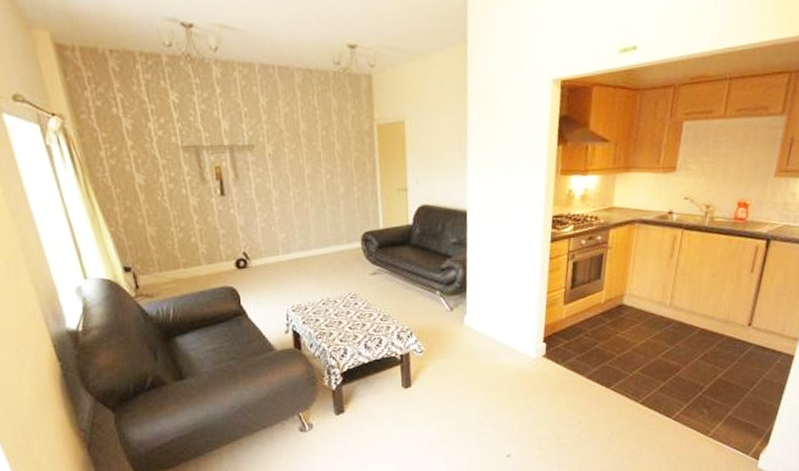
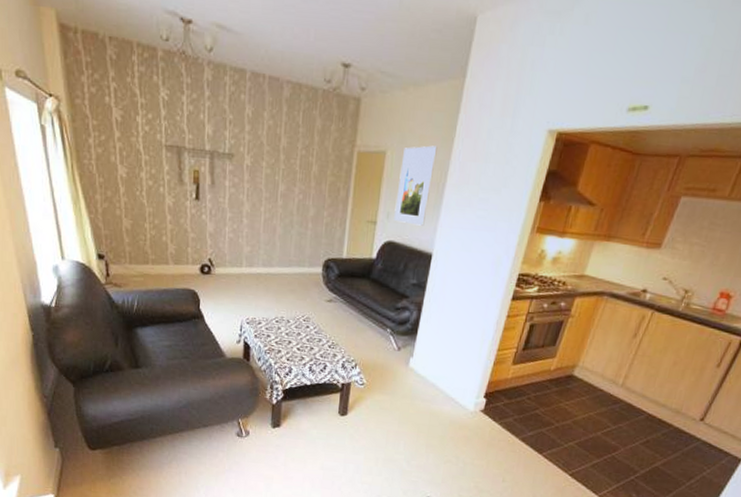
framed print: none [421,109,454,186] -> present [394,145,438,226]

